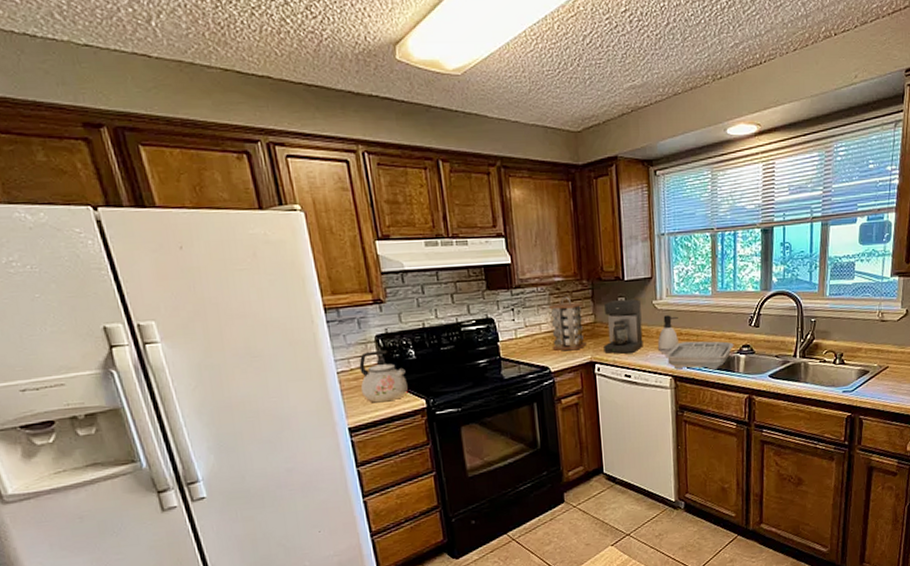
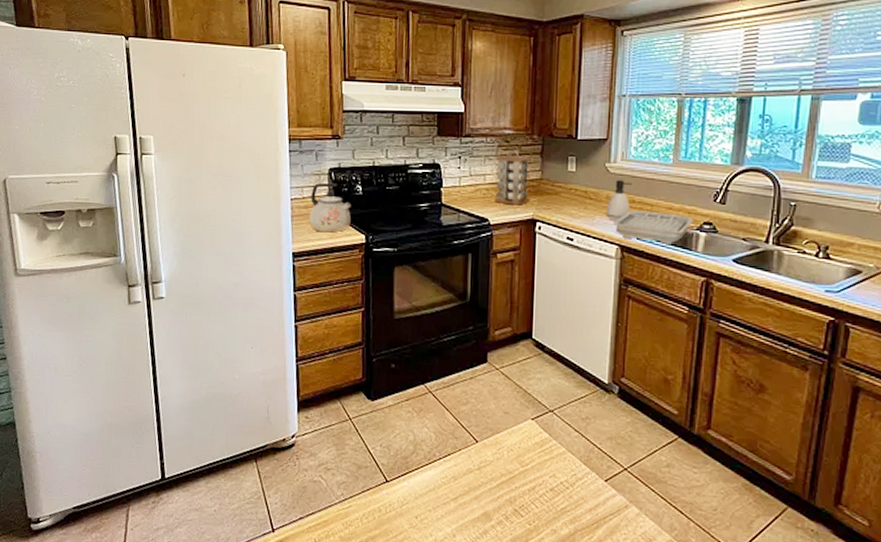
coffee maker: present [603,299,643,354] -> none [547,158,592,215]

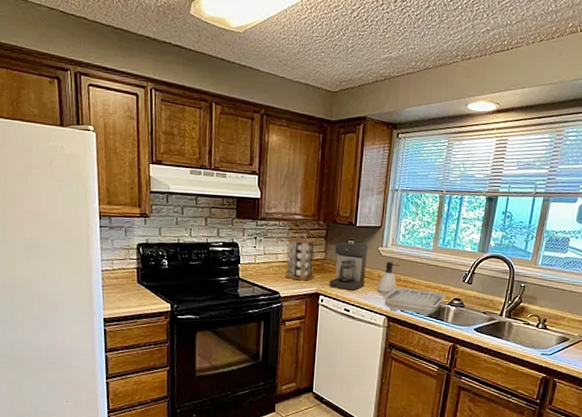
kettle: present [309,182,351,233] -> none [119,256,158,301]
coffee maker: none [547,158,592,215] -> present [329,241,368,291]

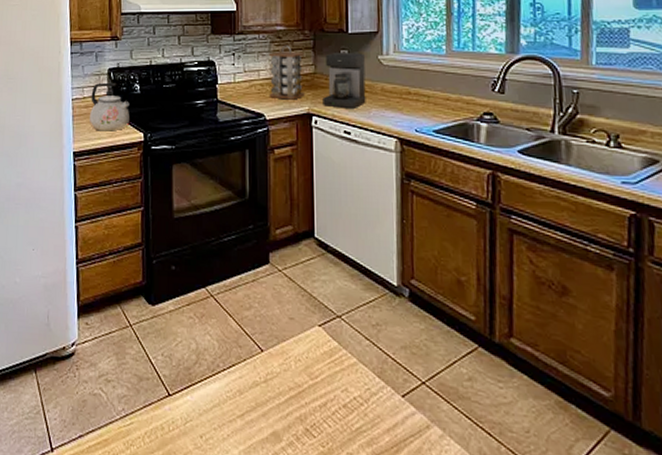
kettle: none [119,256,158,301] -> present [90,82,130,132]
soap dispenser: present [376,262,399,296] -> none [381,72,406,114]
dish rack: present [382,287,447,317] -> none [390,102,473,138]

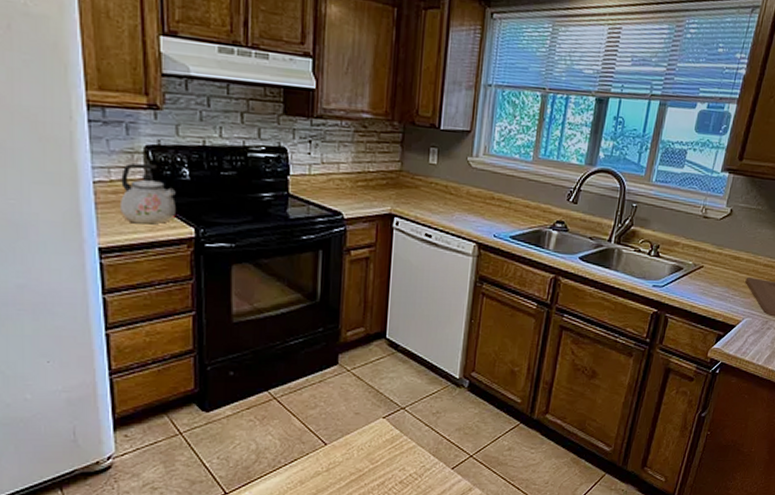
spice rack: present [268,44,305,100] -> none [348,135,391,199]
coffee maker: present [322,52,366,108] -> none [406,149,454,211]

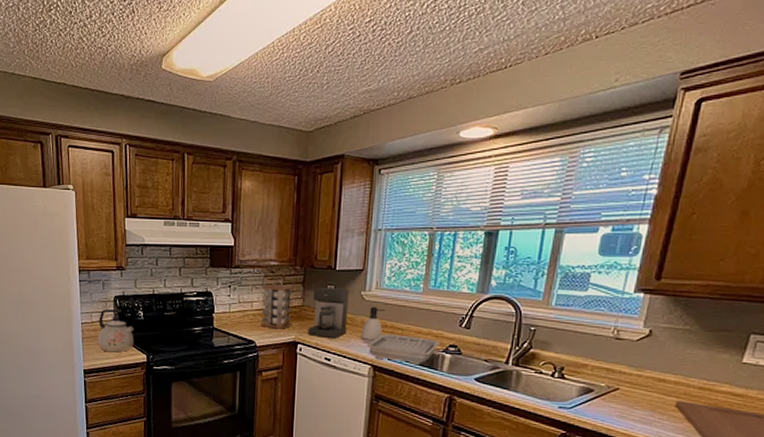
spice rack: none [348,135,391,199] -> present [260,279,294,329]
coffee maker: none [406,149,454,211] -> present [308,287,349,338]
soap dispenser: none [465,175,493,218] -> present [360,307,385,344]
dish rack: none [471,207,548,244] -> present [366,334,441,366]

